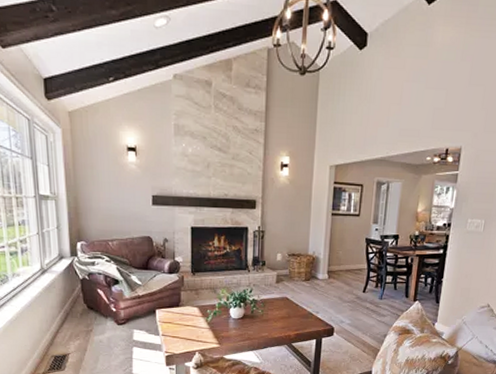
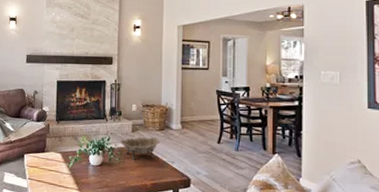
decorative bowl: none [263,288,305,311] -> present [120,137,160,160]

